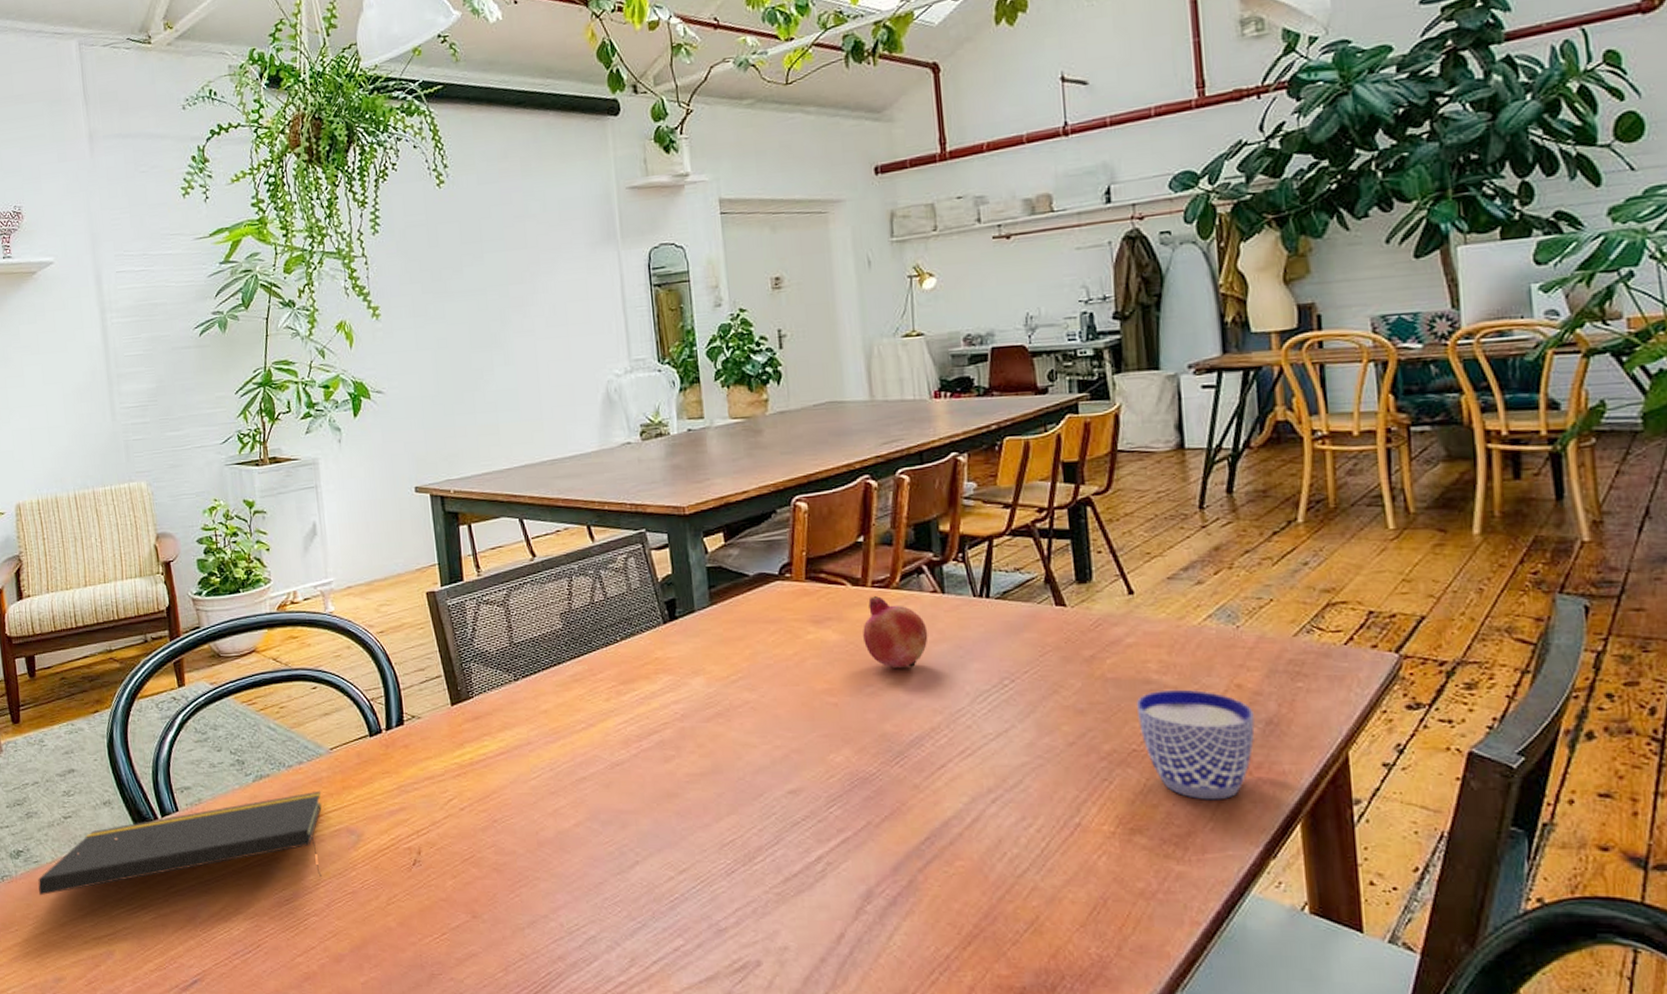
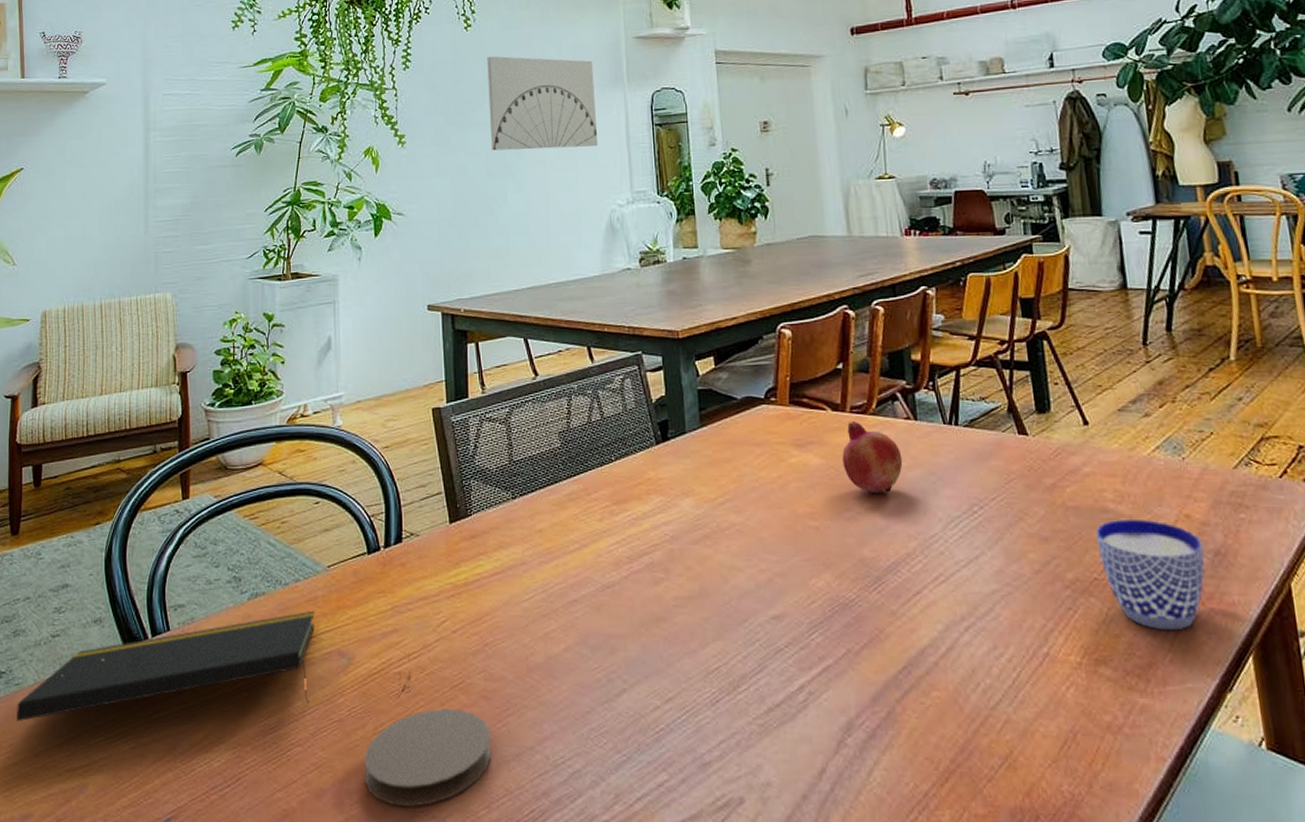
coaster: none [380,880,506,970] -> present [364,708,492,807]
wall art: none [464,215,591,320] -> present [487,56,599,151]

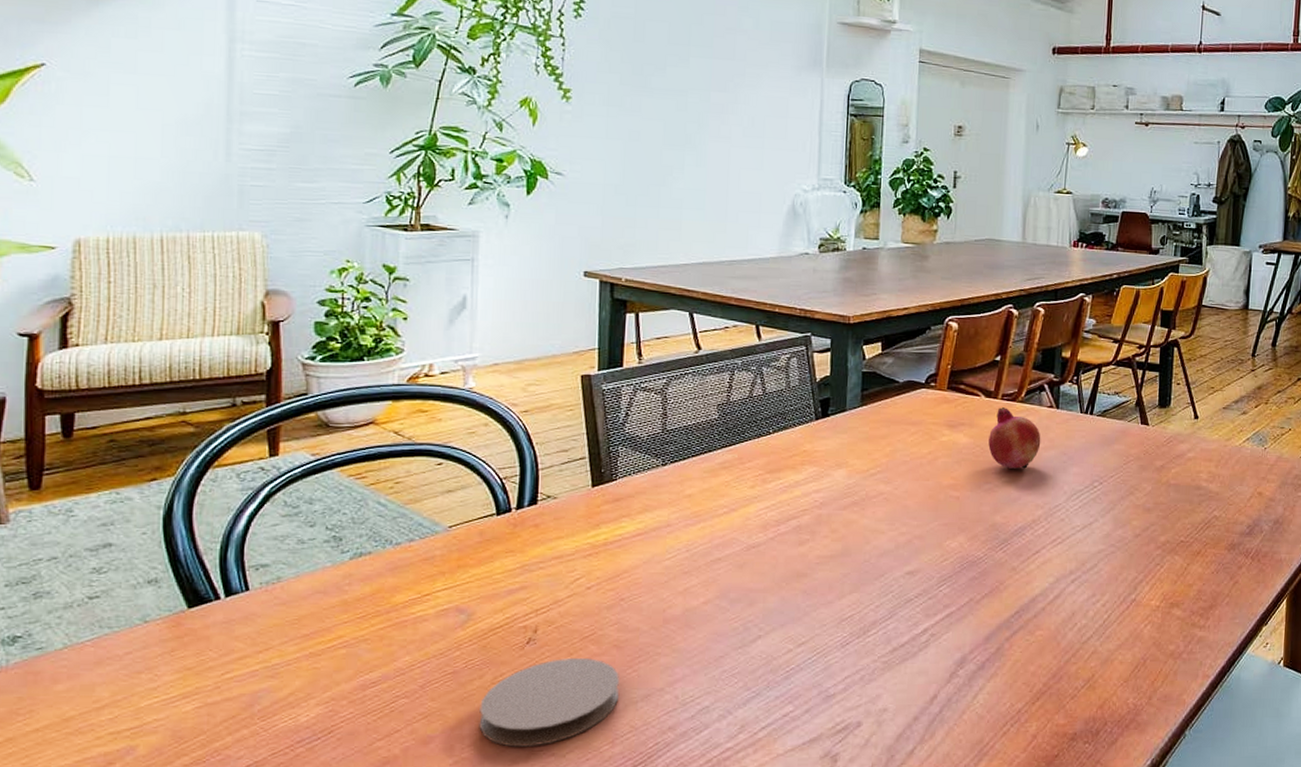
notepad: present [17,610,316,721] -> none [39,569,432,686]
wall art: present [487,56,599,151] -> none [671,18,792,128]
cup: present [1095,518,1205,631] -> none [1188,494,1267,581]

